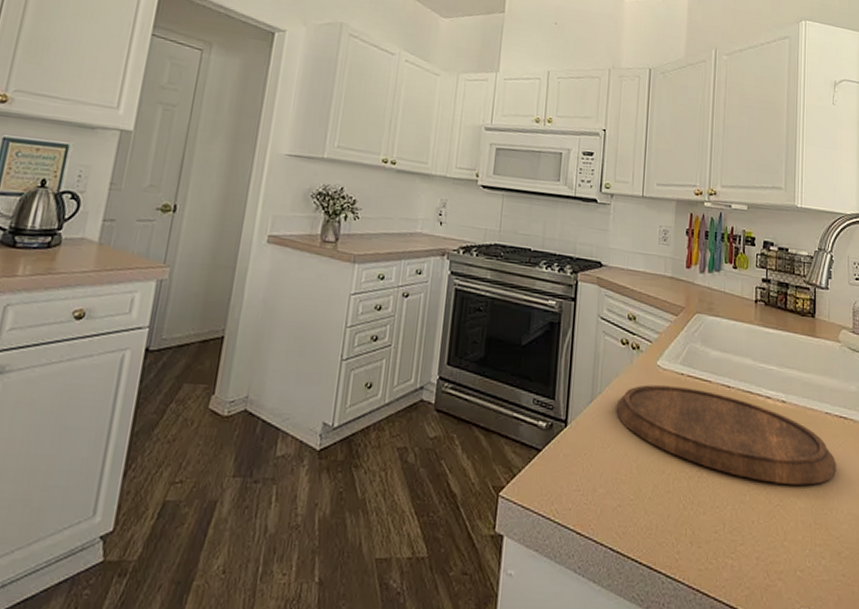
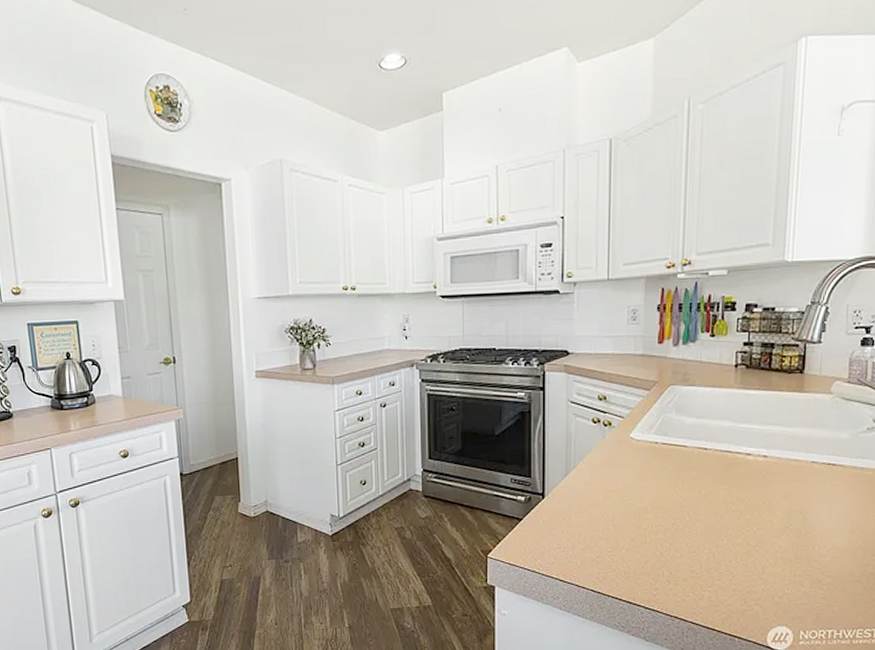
cutting board: present [616,384,836,485] -> none [590,453,821,528]

